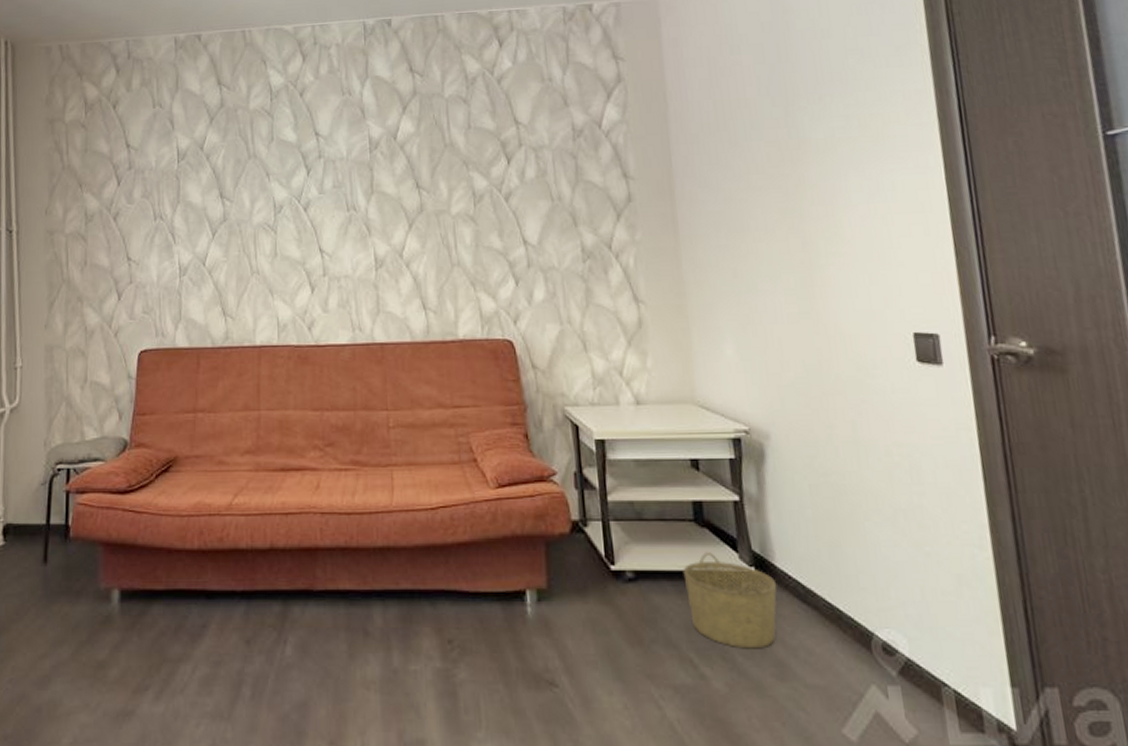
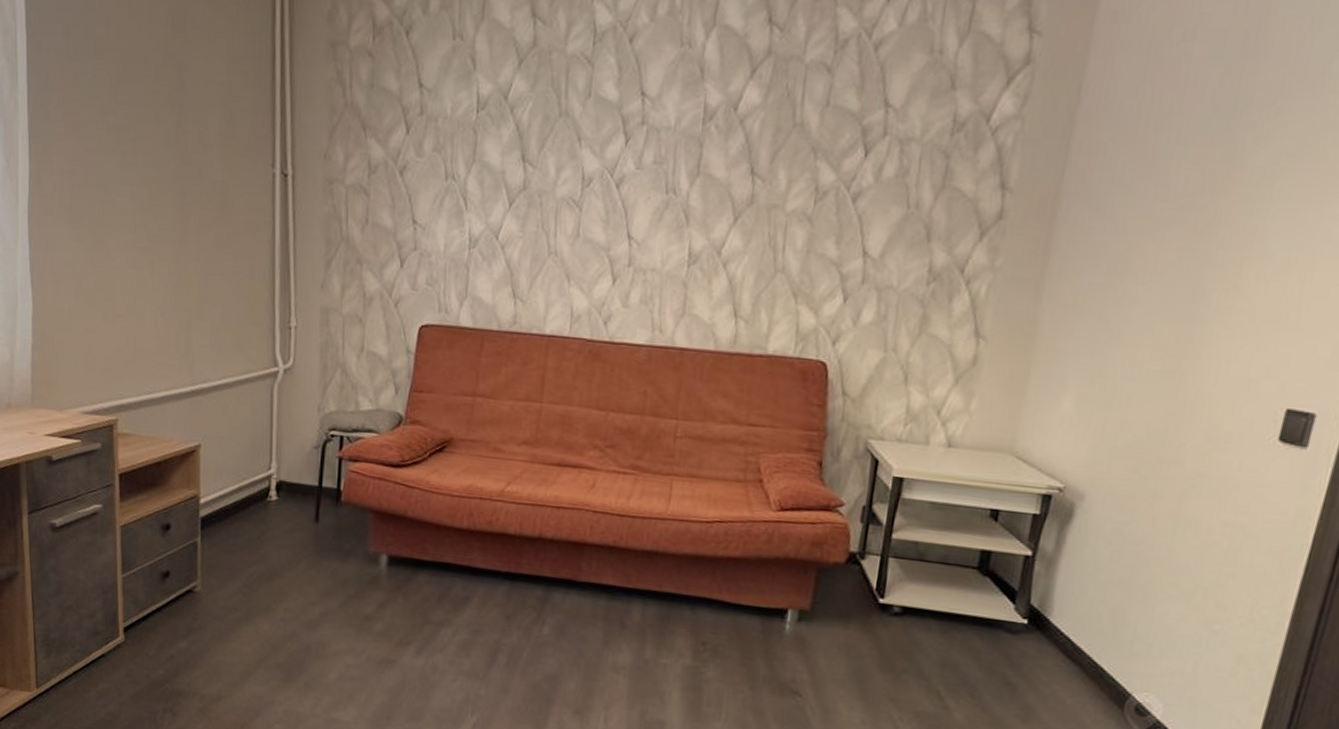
basket: present [683,552,777,649] -> none [948,599,1047,692]

